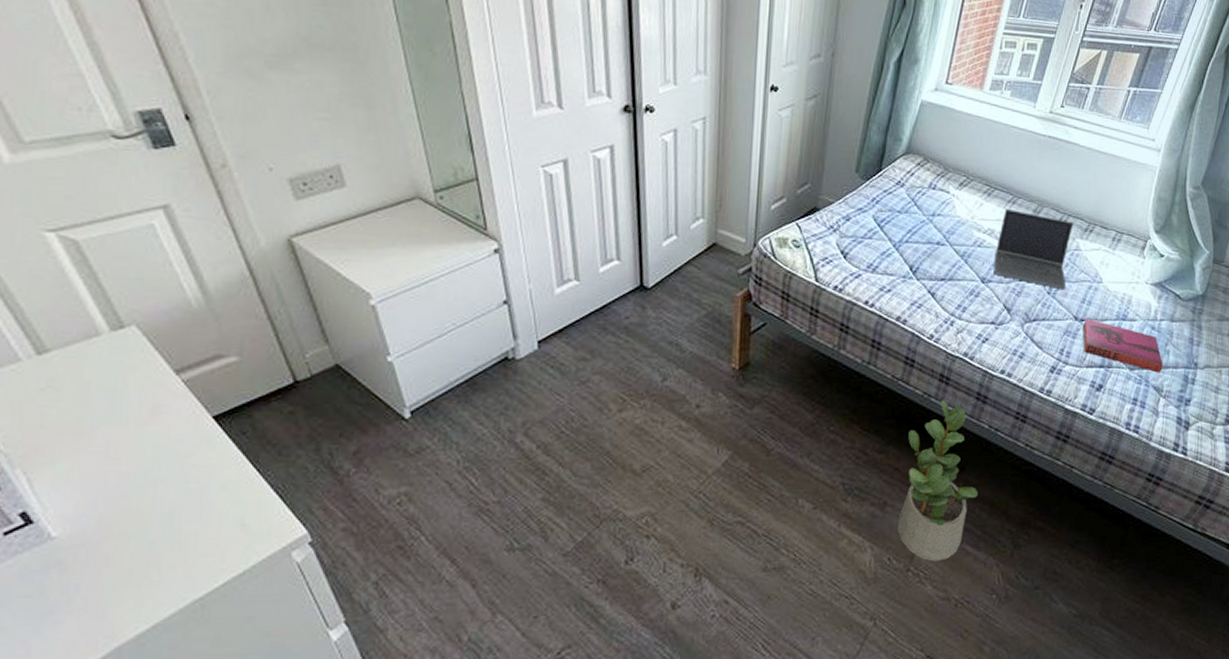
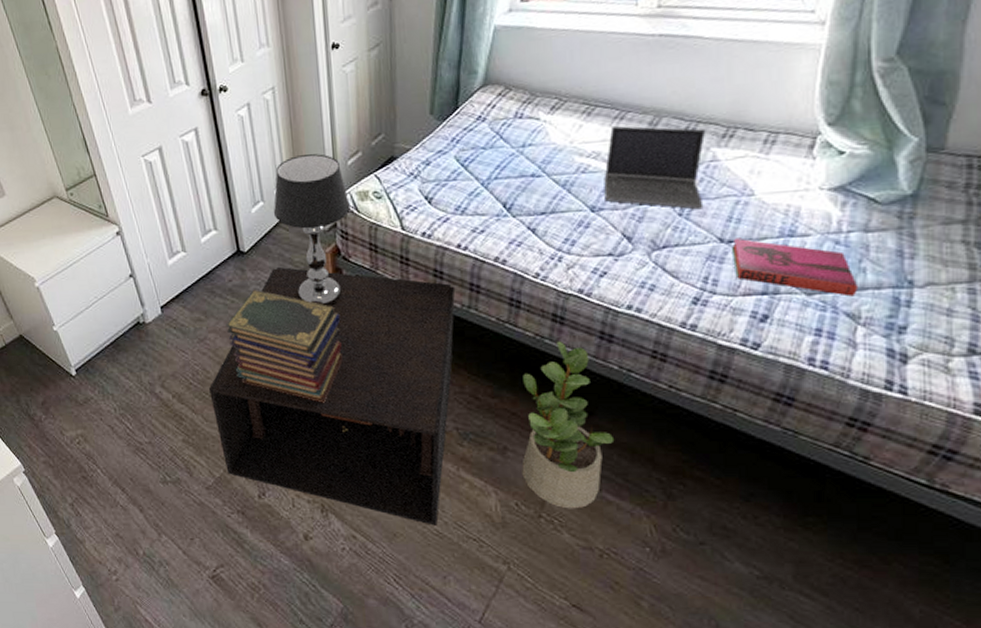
nightstand: none [584,307,859,585] -> present [209,266,456,526]
book stack: none [614,330,742,456] -> present [225,290,343,403]
table lamp: none [686,192,768,353] -> present [273,154,350,306]

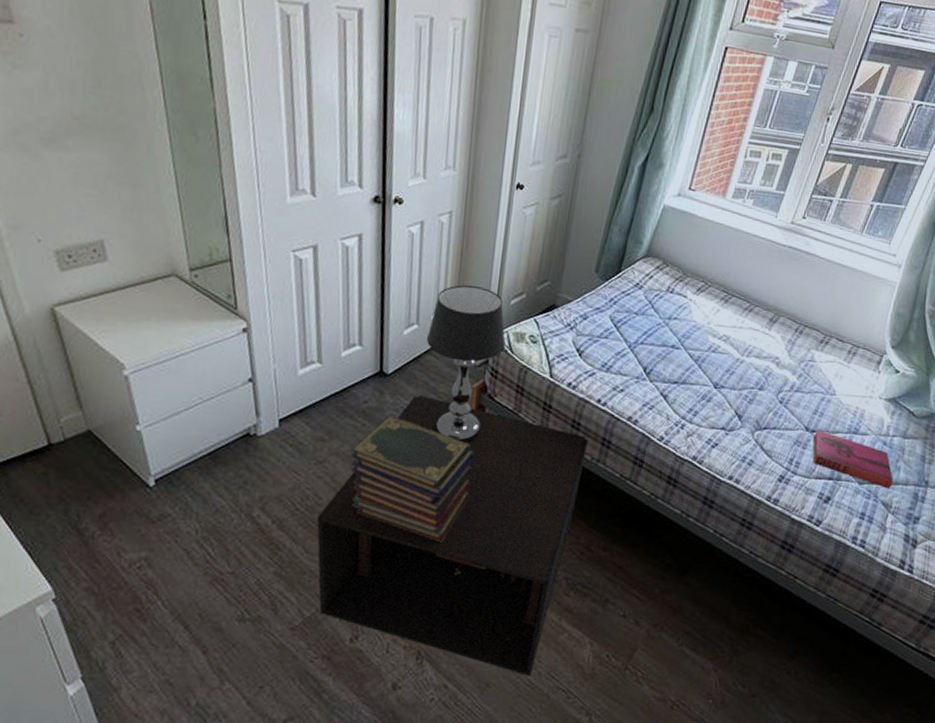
potted plant: present [522,341,615,509] -> none [617,501,700,662]
laptop computer: present [604,126,706,210] -> none [726,317,810,401]

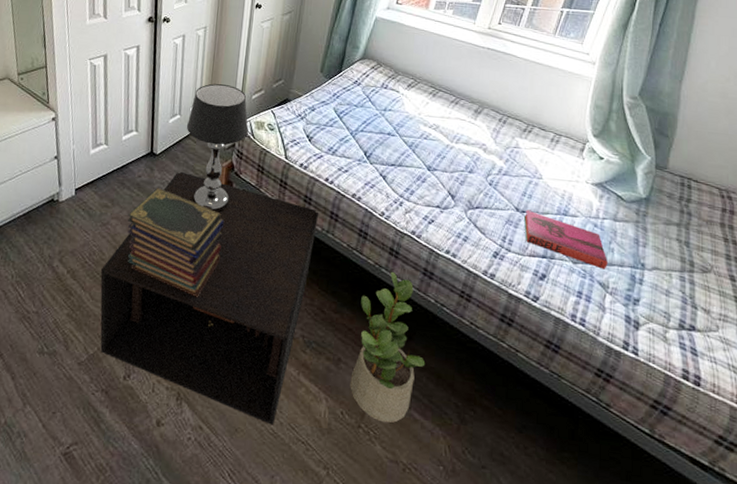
potted plant: none [617,501,700,662] -> present [350,271,426,423]

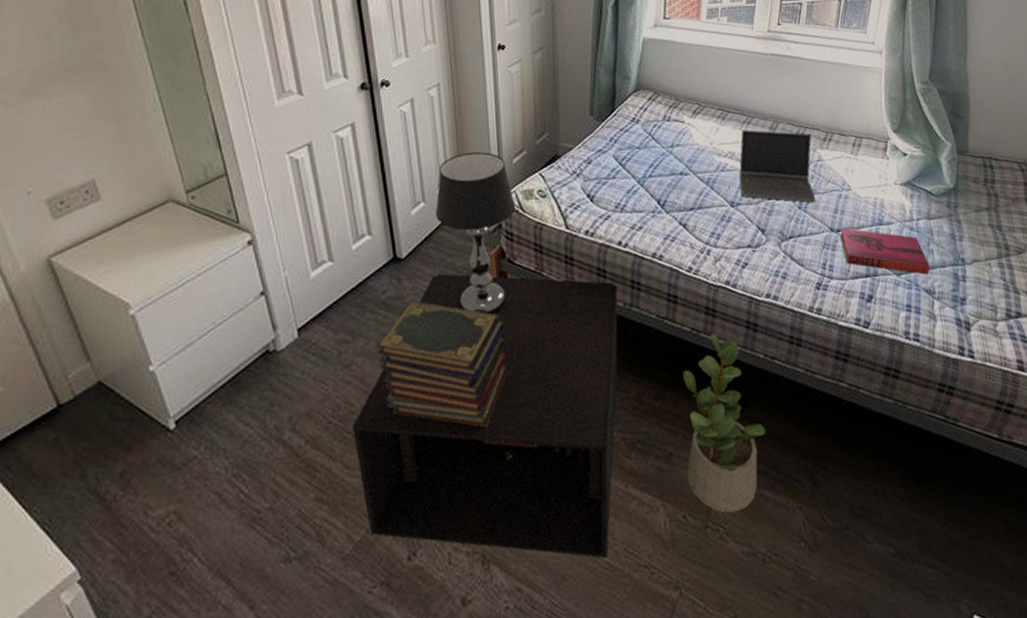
laptop computer: none [438,108,513,183] -> present [738,129,816,203]

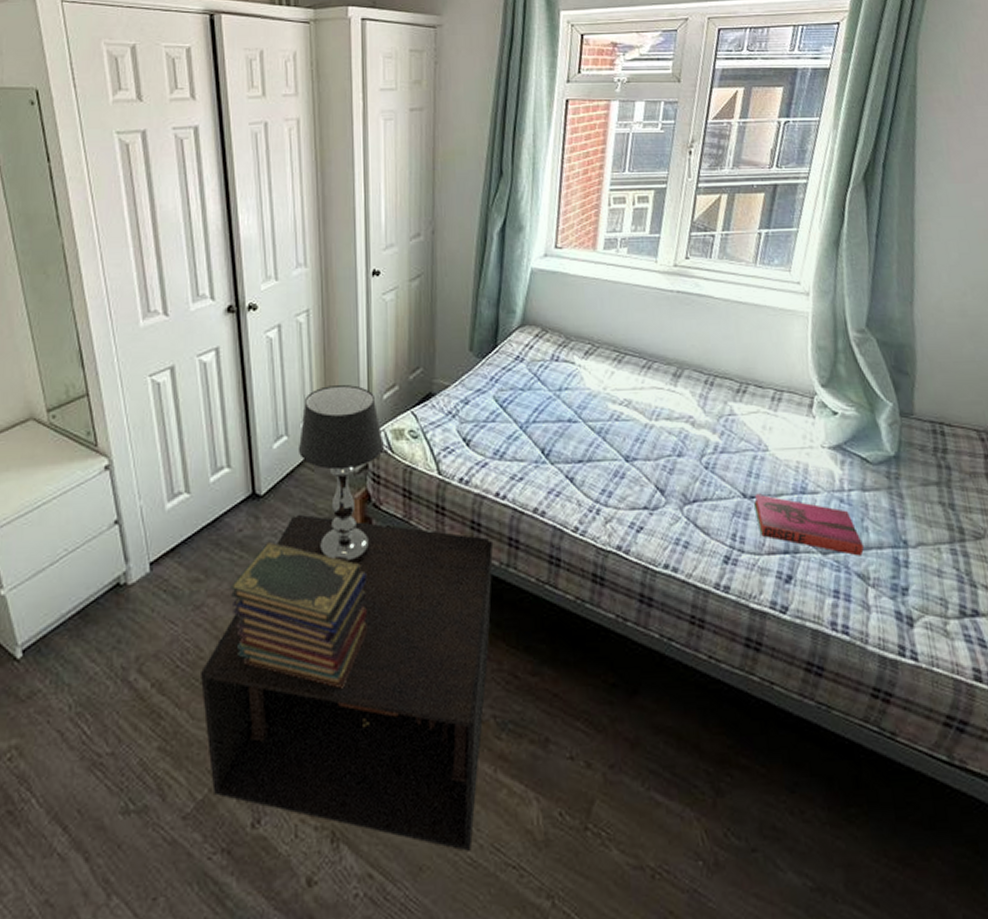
potted plant: present [683,333,767,513] -> none [564,605,660,816]
laptop computer: present [738,129,816,203] -> none [635,375,726,463]

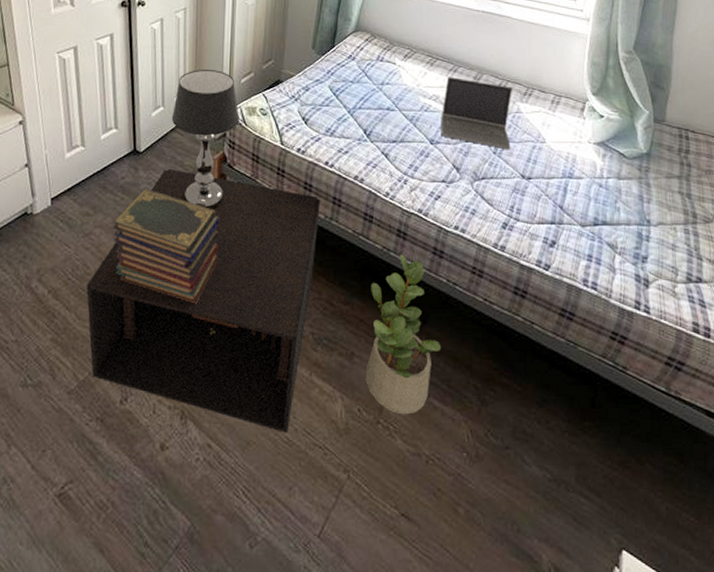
potted plant: none [564,605,660,816] -> present [365,254,442,415]
laptop computer: none [635,375,726,463] -> present [441,77,513,150]
hardback book: present [754,493,864,556] -> none [531,176,615,230]

